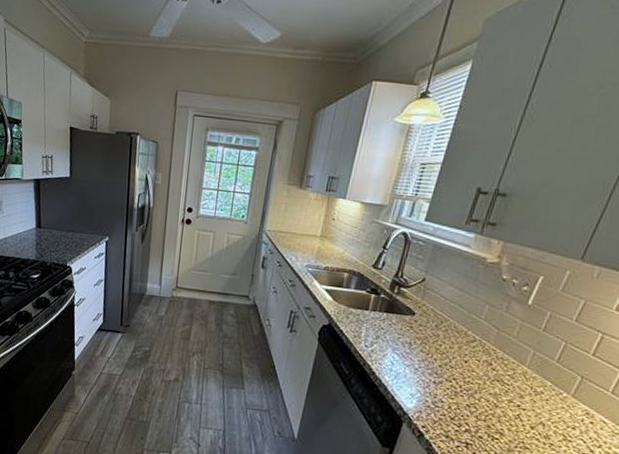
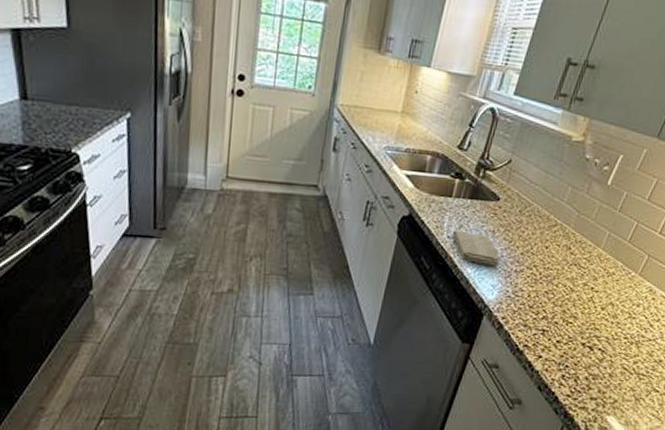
washcloth: none [369,340,418,377] -> present [452,230,501,266]

